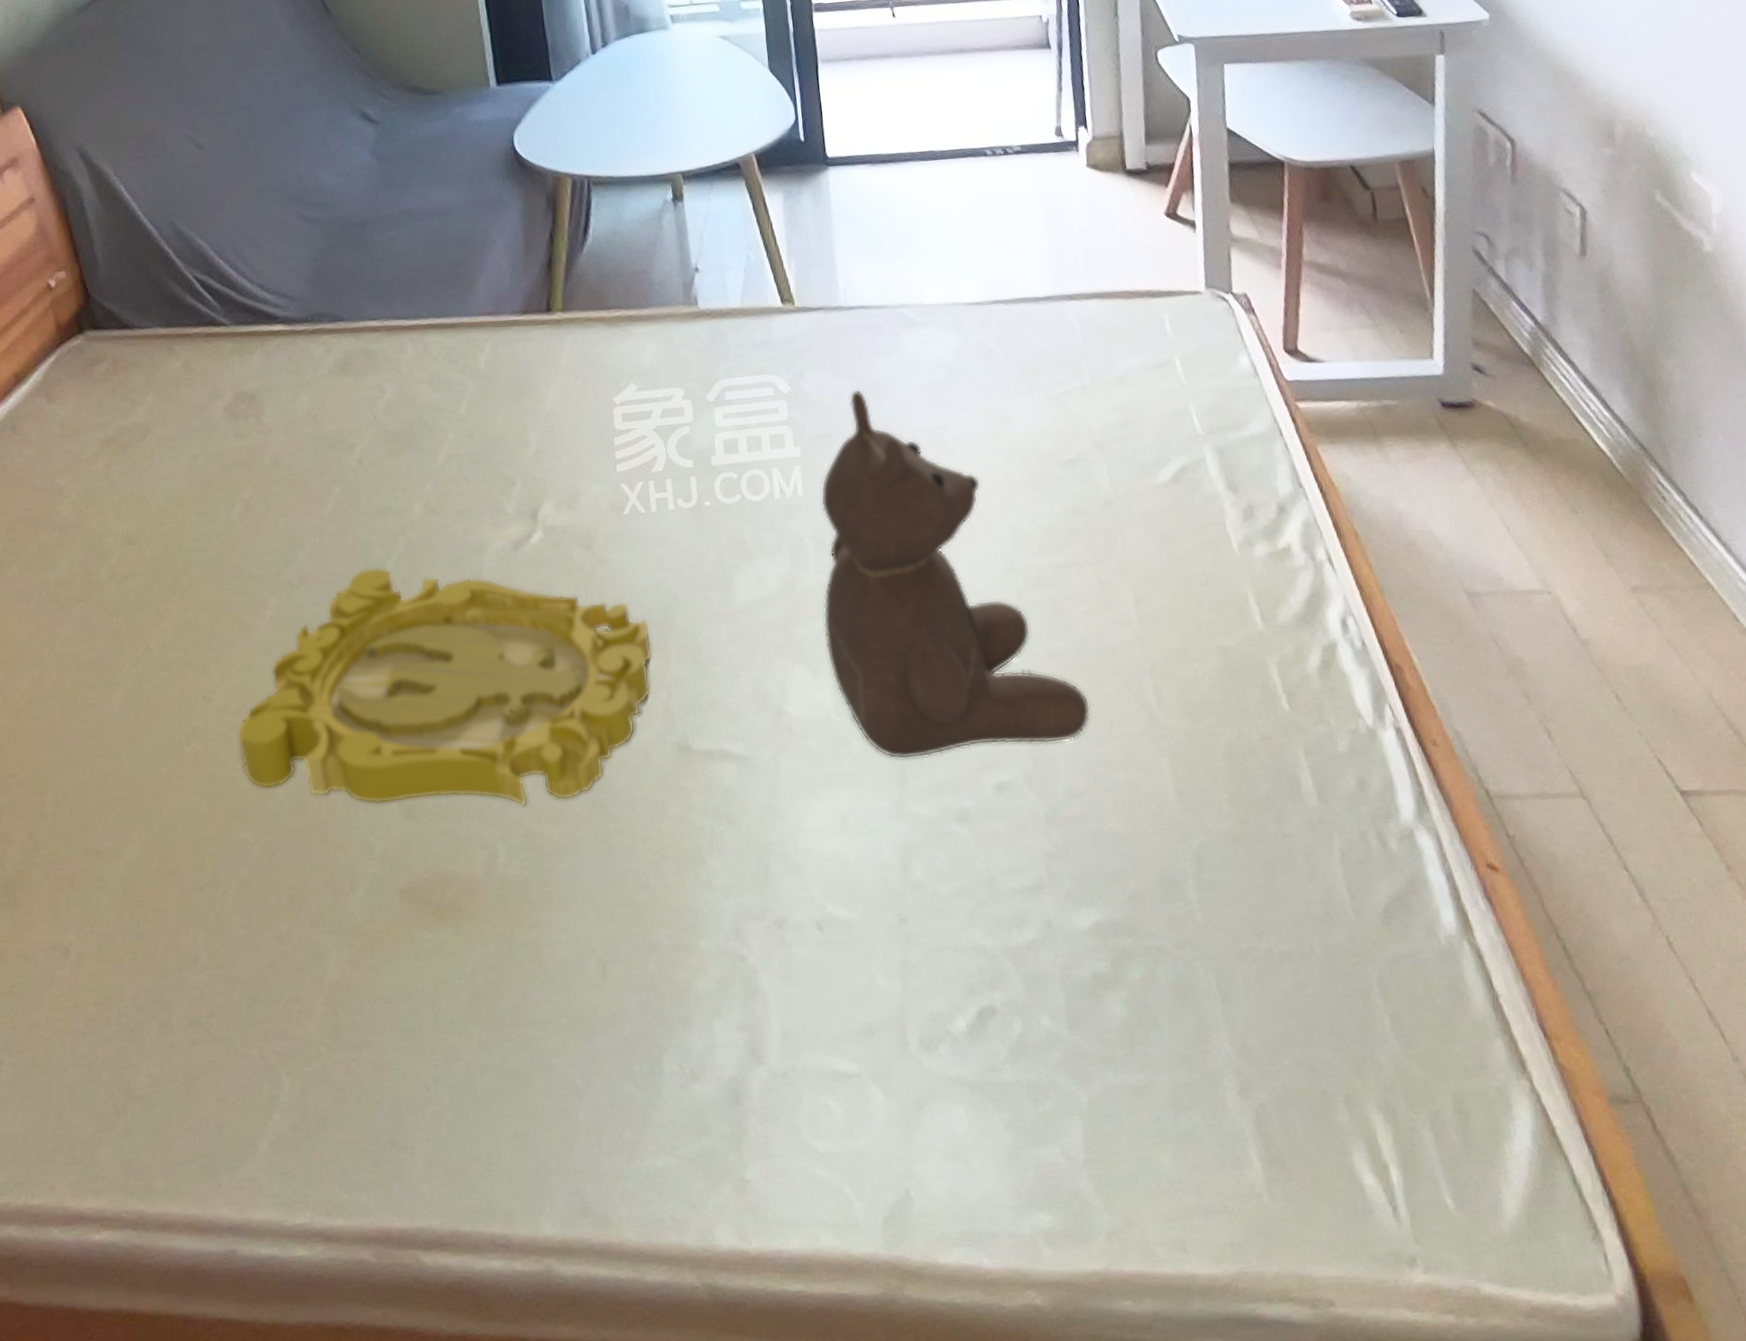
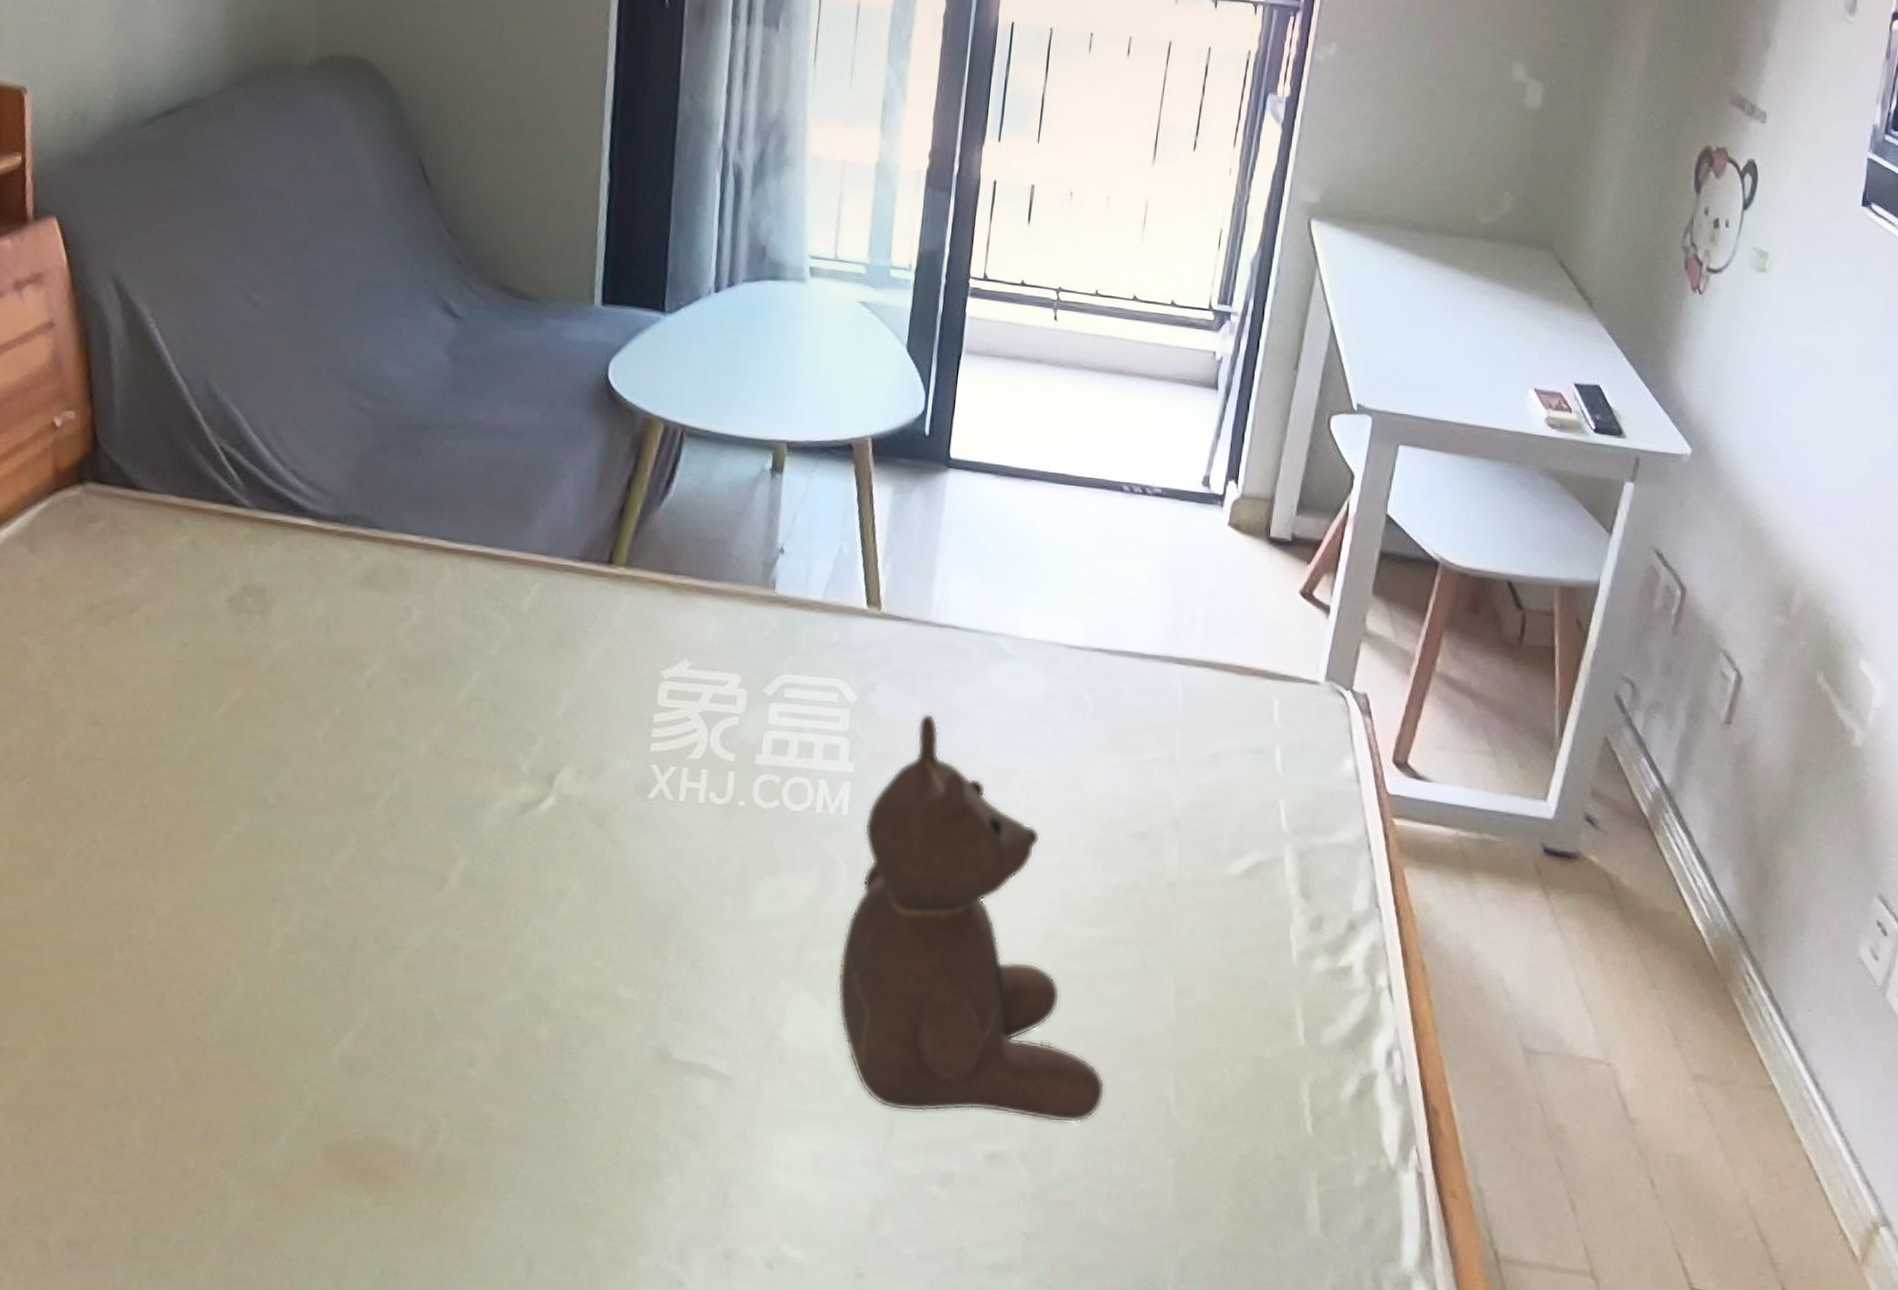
decorative tray: present [236,566,653,807] -> none [175,800,653,1087]

